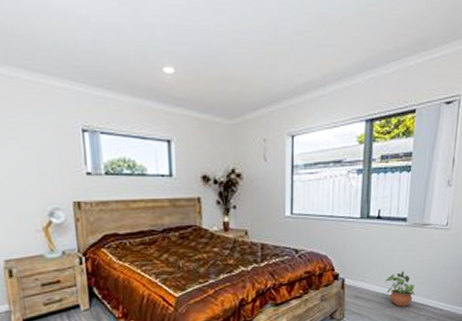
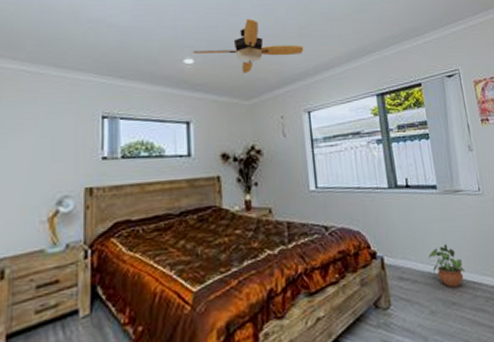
ceiling fan: none [173,17,295,88] -> present [193,18,304,74]

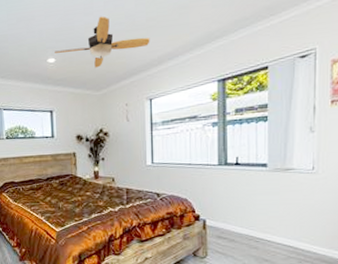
potted plant: present [428,244,465,288] -> none [248,213,282,248]

